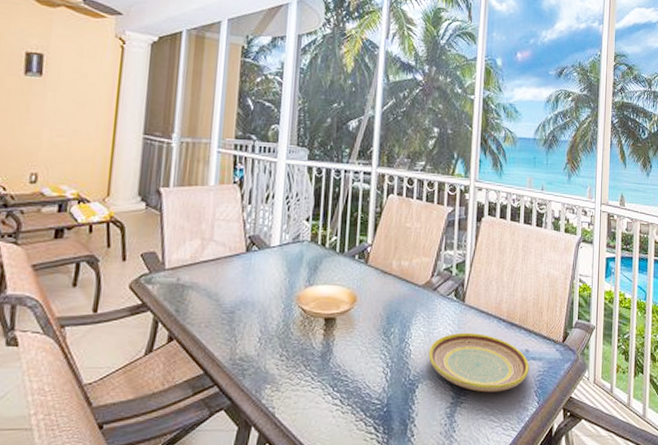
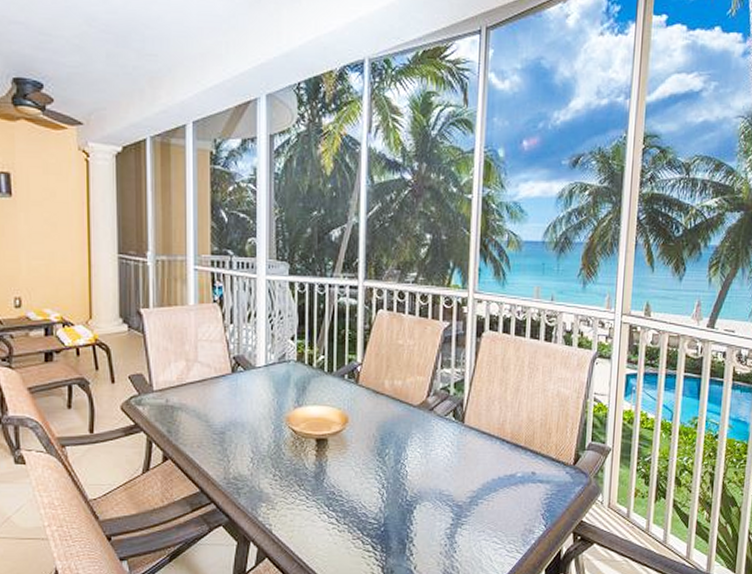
plate: present [428,332,529,393] -> none [426,454,536,515]

